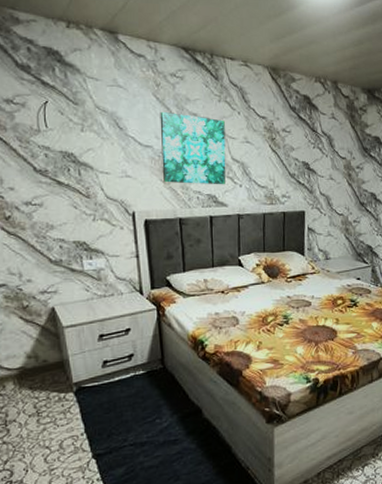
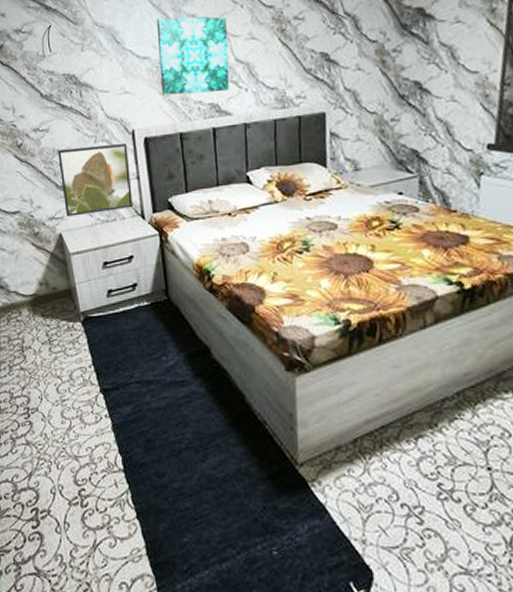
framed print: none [52,223,131,291] -> present [58,142,133,217]

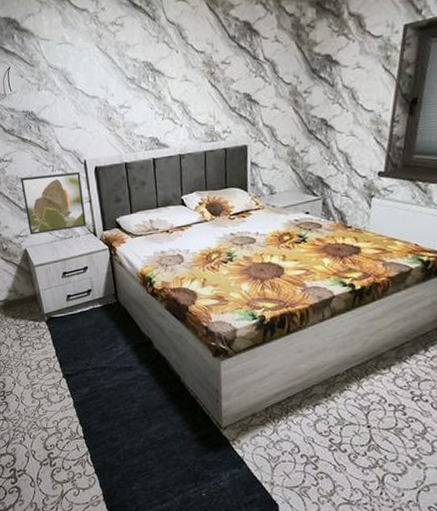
wall art: present [156,17,229,96] -> none [103,61,167,130]

